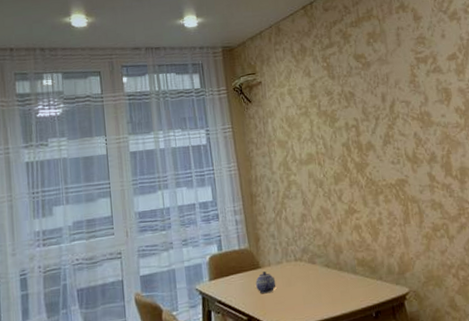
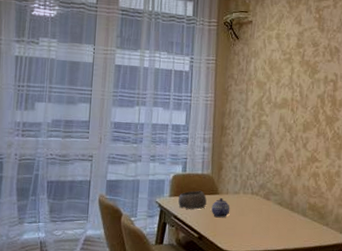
bowl: none [218,267,251,291] -> present [178,190,207,210]

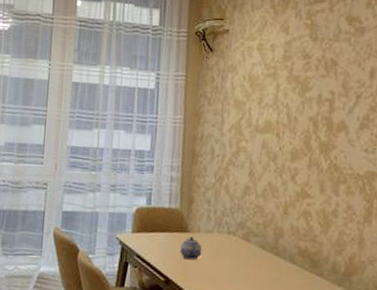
bowl: present [178,190,207,210] -> none [141,226,175,249]

